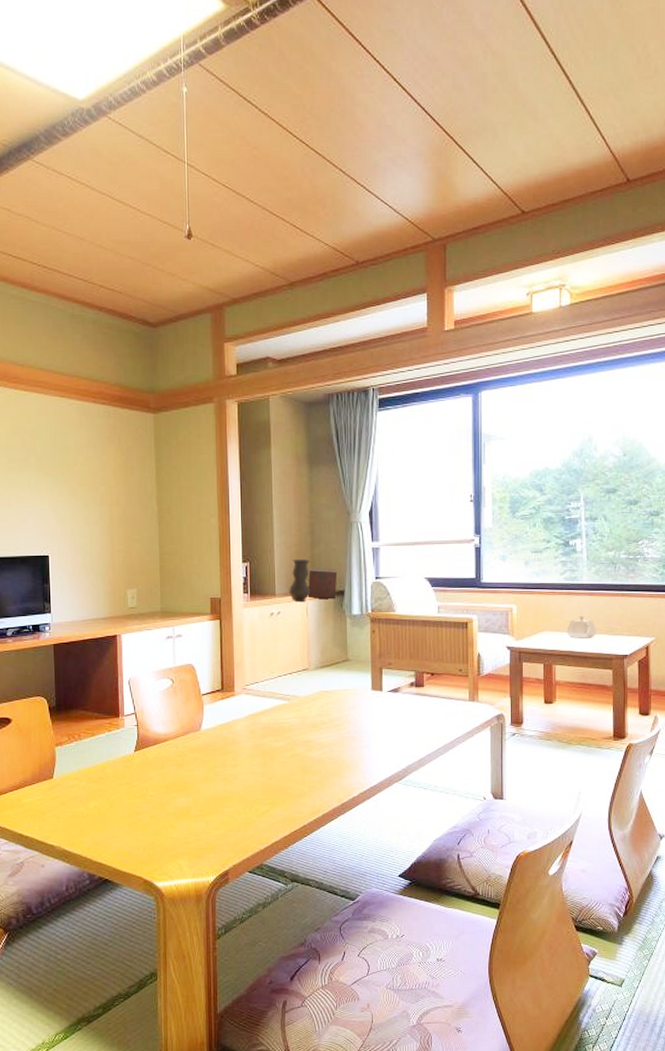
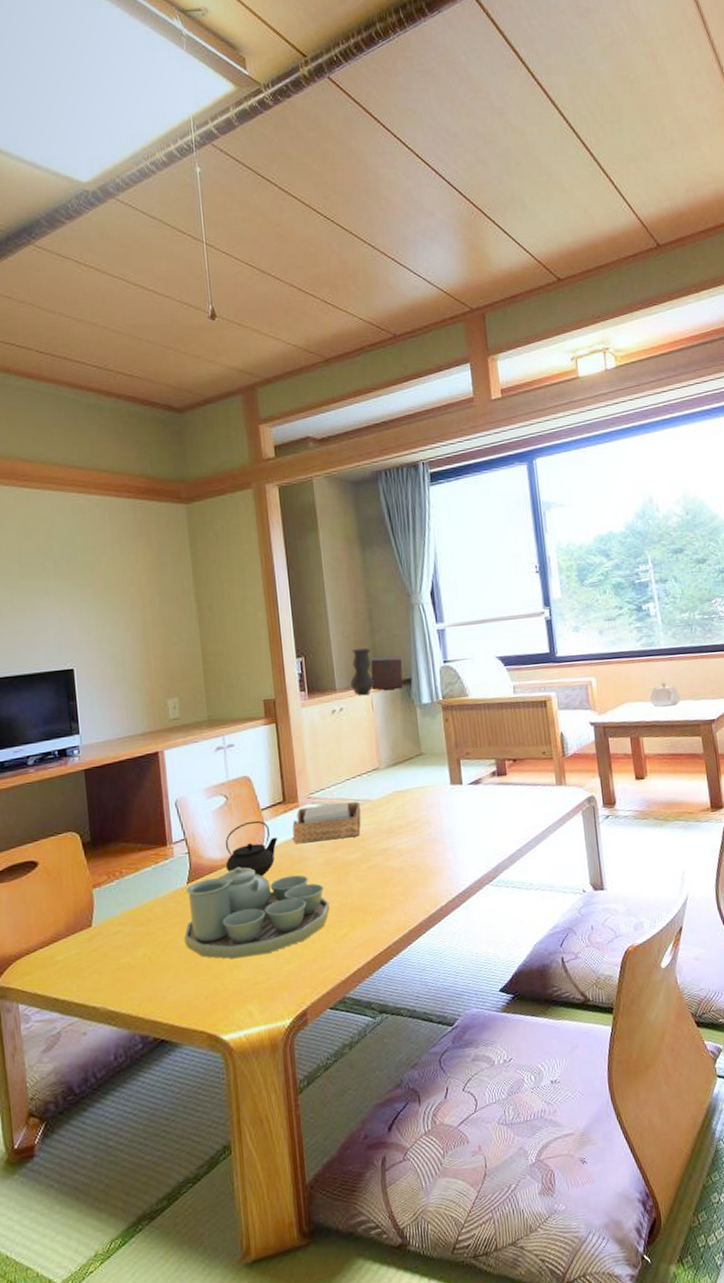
tea set: none [129,742,255,820] -> present [184,867,330,959]
teapot: none [168,704,215,753] -> present [225,820,278,877]
napkin holder: none [228,695,289,728] -> present [292,801,361,844]

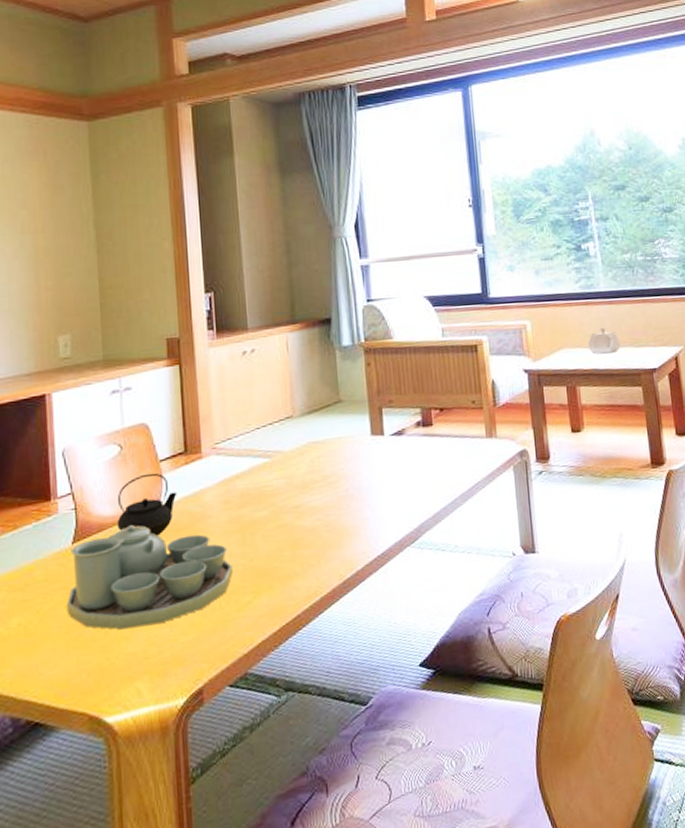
napkin holder: present [292,801,361,844] -> none [194,452,271,500]
vase: present [350,648,374,695] -> none [264,283,290,335]
decorative box: present [370,656,403,691] -> none [287,293,322,331]

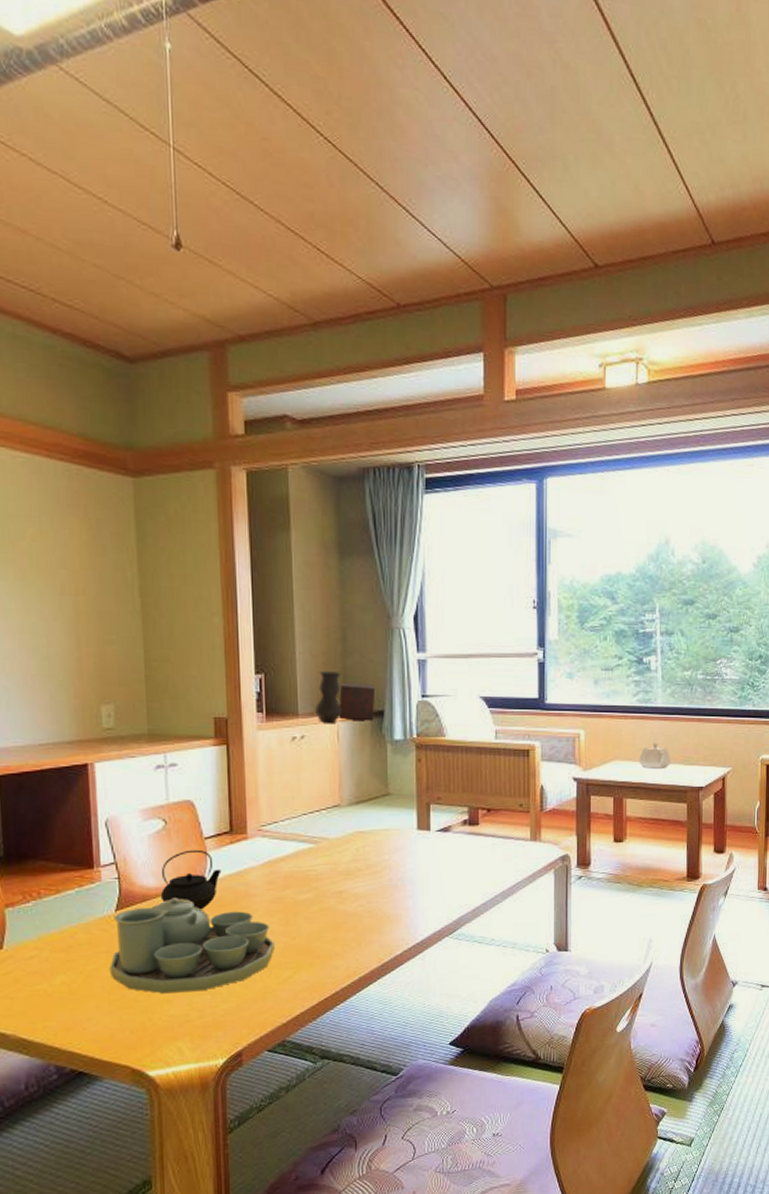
vase: none [264,283,290,335] -> present [315,670,342,723]
decorative box: none [287,293,322,331] -> present [338,682,376,721]

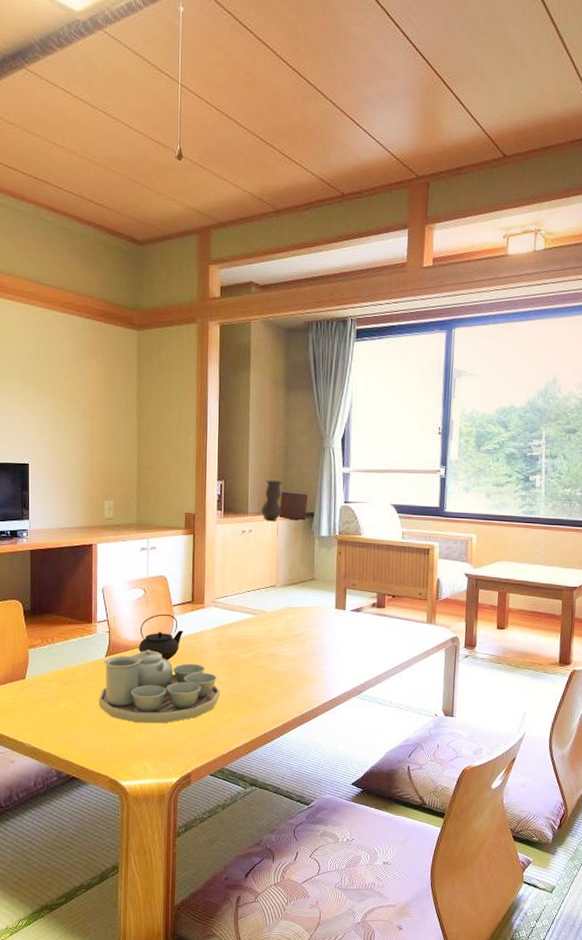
teapot: present [639,743,671,769] -> none [521,548,550,570]

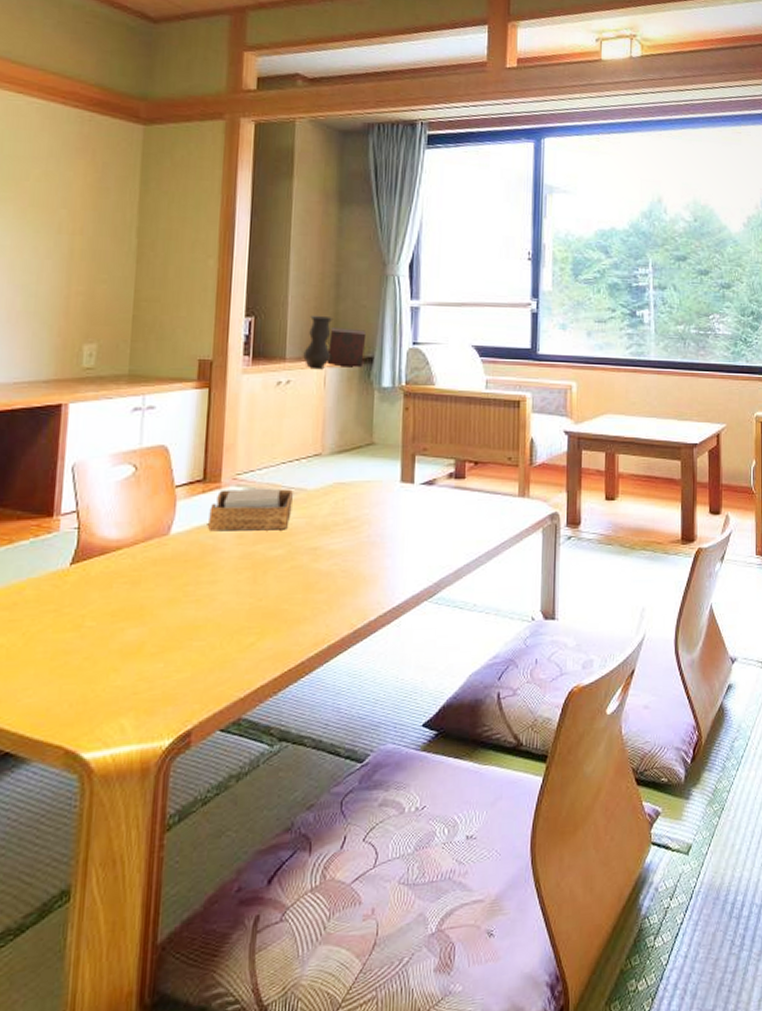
tea set: present [99,650,220,723] -> none [55,551,239,661]
teapot: present [138,613,184,661] -> none [121,498,190,565]
napkin holder: none [197,608,256,640] -> present [208,488,293,532]

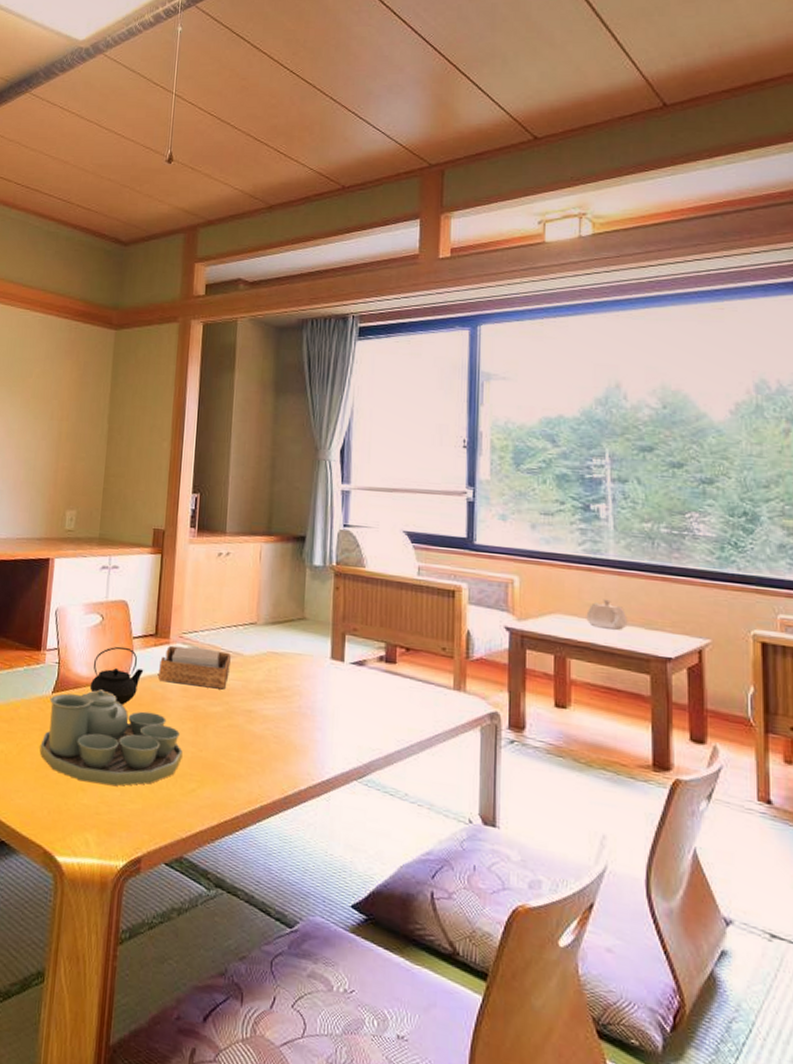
tea set: none [55,551,239,661] -> present [39,689,183,786]
teapot: none [121,498,190,565] -> present [89,646,144,705]
vase: present [303,315,333,368] -> none [241,494,269,544]
decorative box: present [326,327,367,368] -> none [262,506,299,546]
teapot: none [631,397,664,423] -> present [586,599,628,630]

